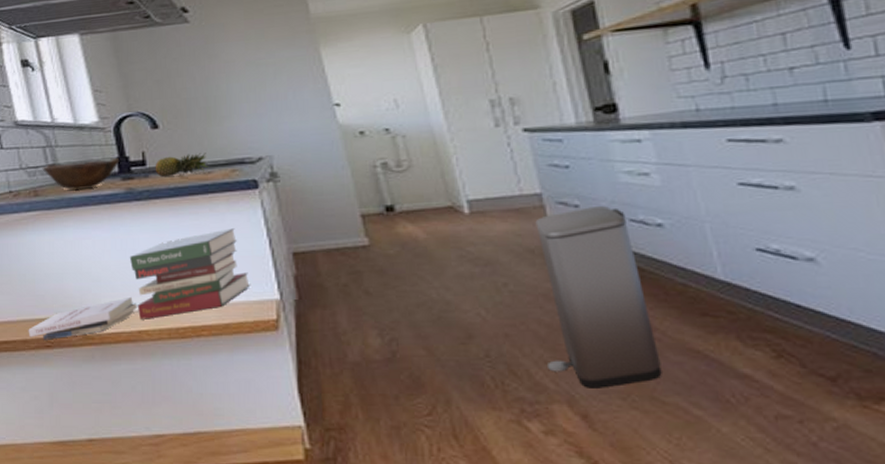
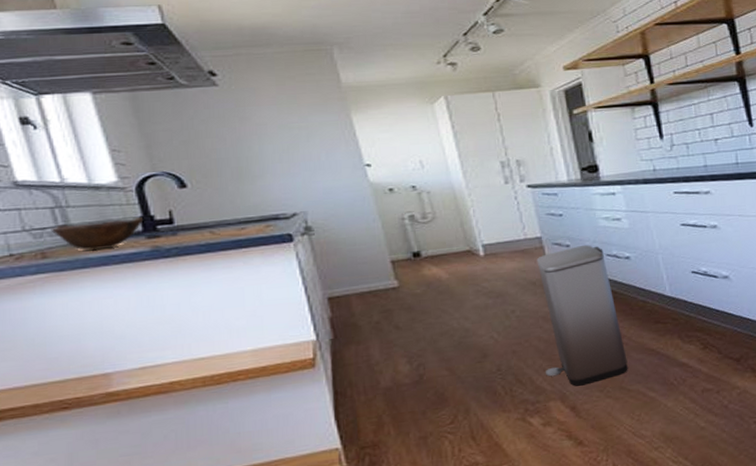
books: present [28,296,137,340] -> none [39,350,167,402]
books: present [129,228,251,320] -> none [157,279,288,371]
fruit: present [155,153,209,178] -> none [183,210,242,235]

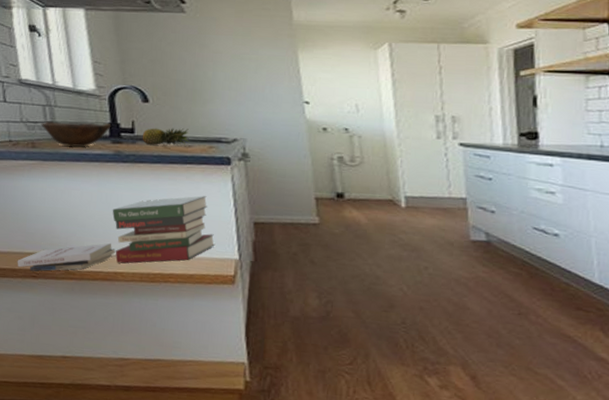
books: none [39,350,167,402] -> present [17,243,115,271]
books: none [157,279,288,371] -> present [112,195,215,263]
fruit: none [183,210,242,235] -> present [142,128,190,147]
pedal bin: present [536,245,628,386] -> none [450,214,539,357]

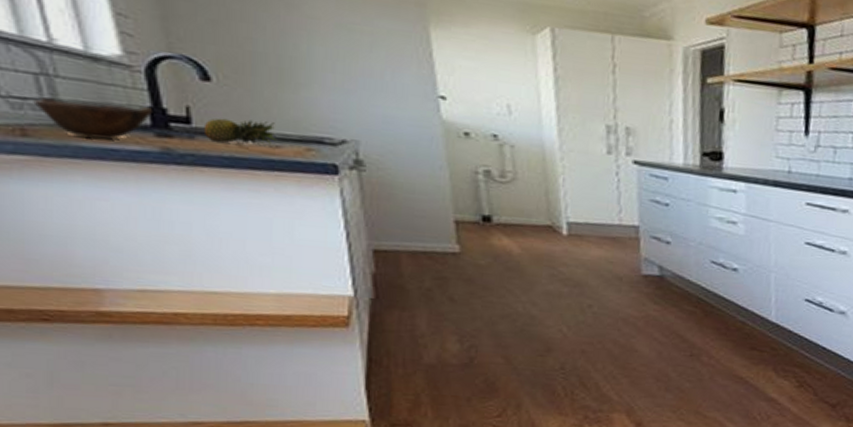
books: present [17,243,115,271] -> none [14,274,173,313]
books: present [112,195,215,263] -> none [163,214,321,302]

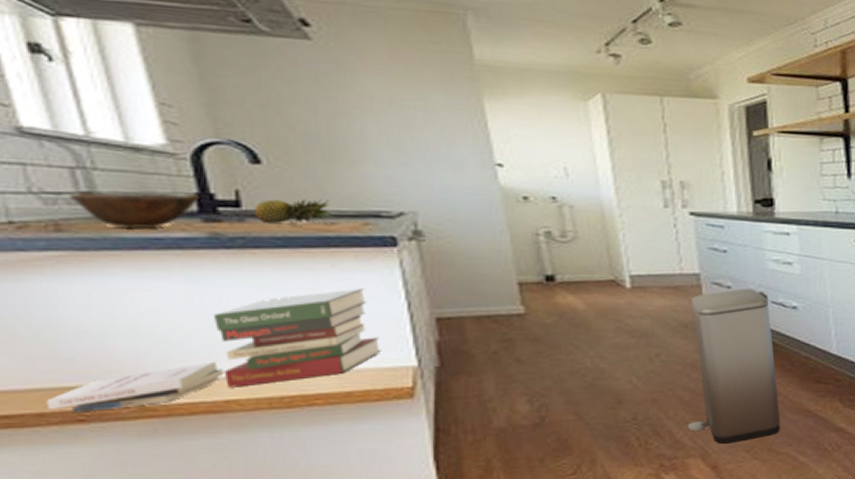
books: none [14,274,173,313] -> present [46,361,223,413]
books: none [163,214,321,302] -> present [213,288,382,388]
pedal bin: none [615,245,711,402] -> present [688,289,781,444]

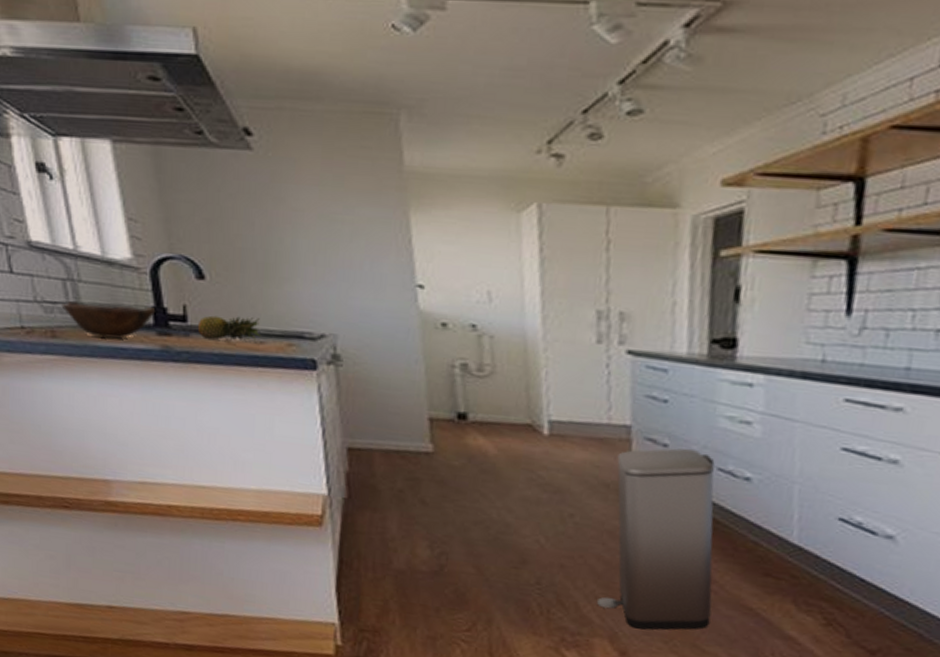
books: present [46,361,223,413] -> none [43,467,168,501]
books: present [213,288,382,388] -> none [161,410,297,495]

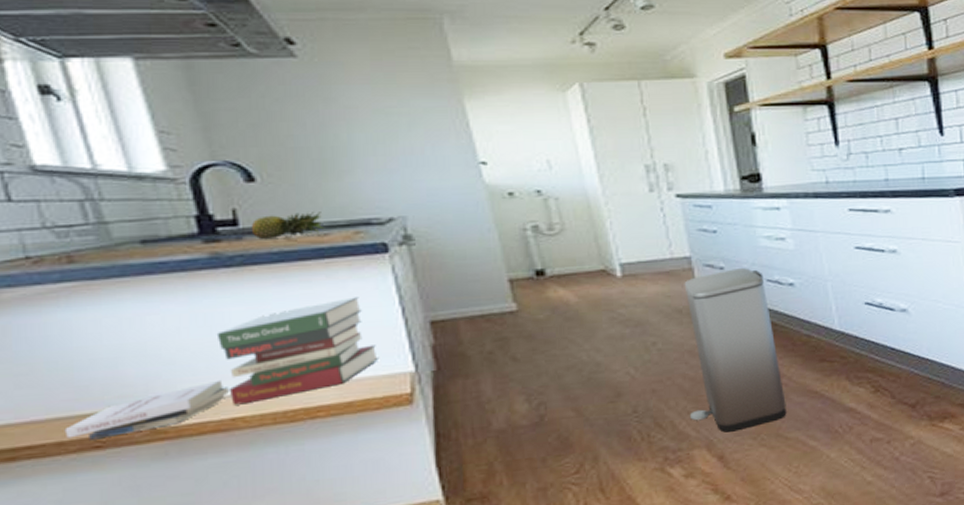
books: none [43,467,168,501] -> present [64,379,229,440]
bowl: present [61,301,156,339] -> none [79,216,200,255]
books: none [161,410,297,495] -> present [216,297,380,405]

